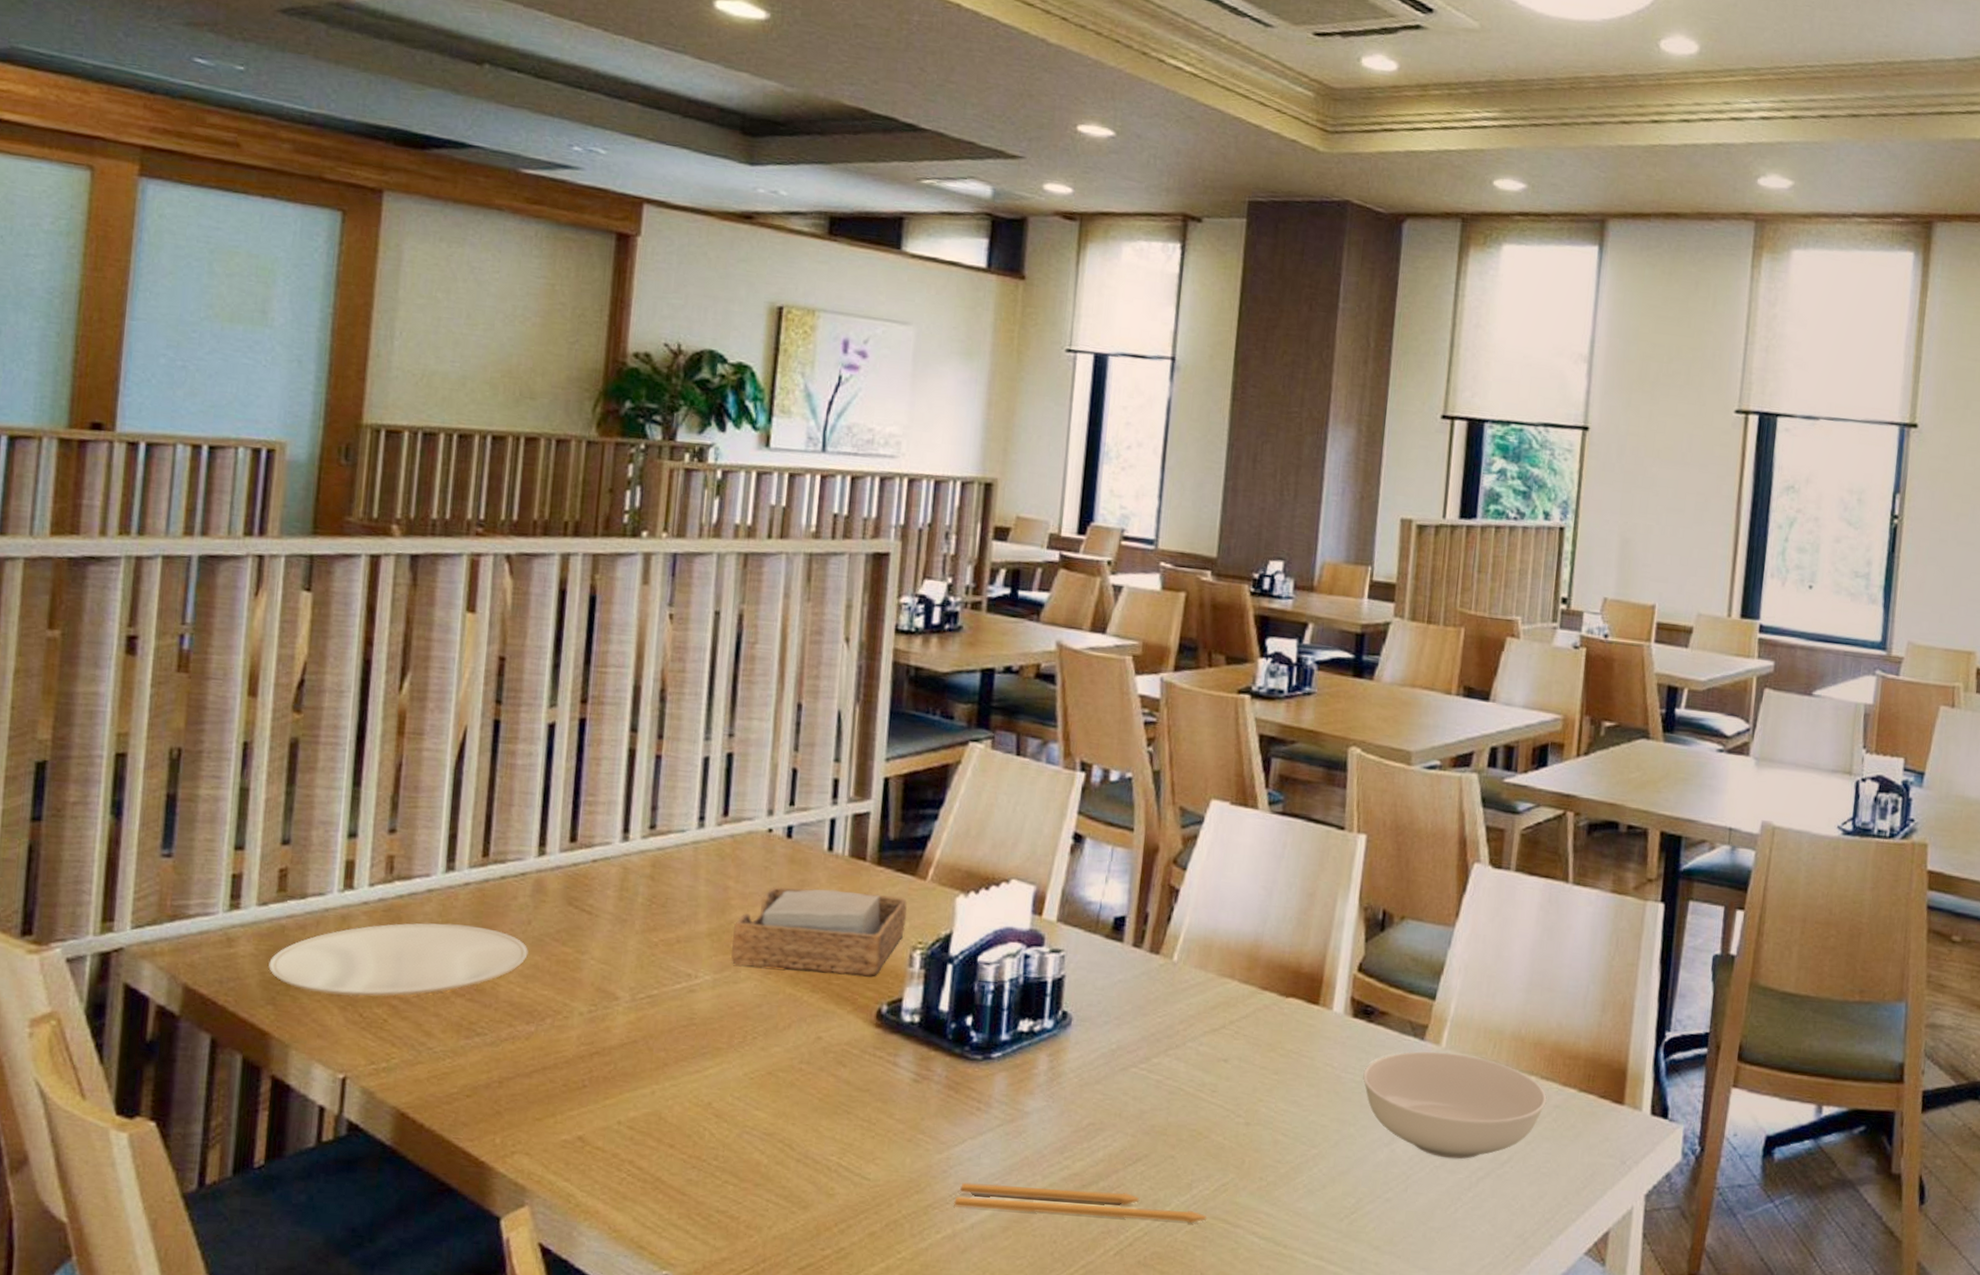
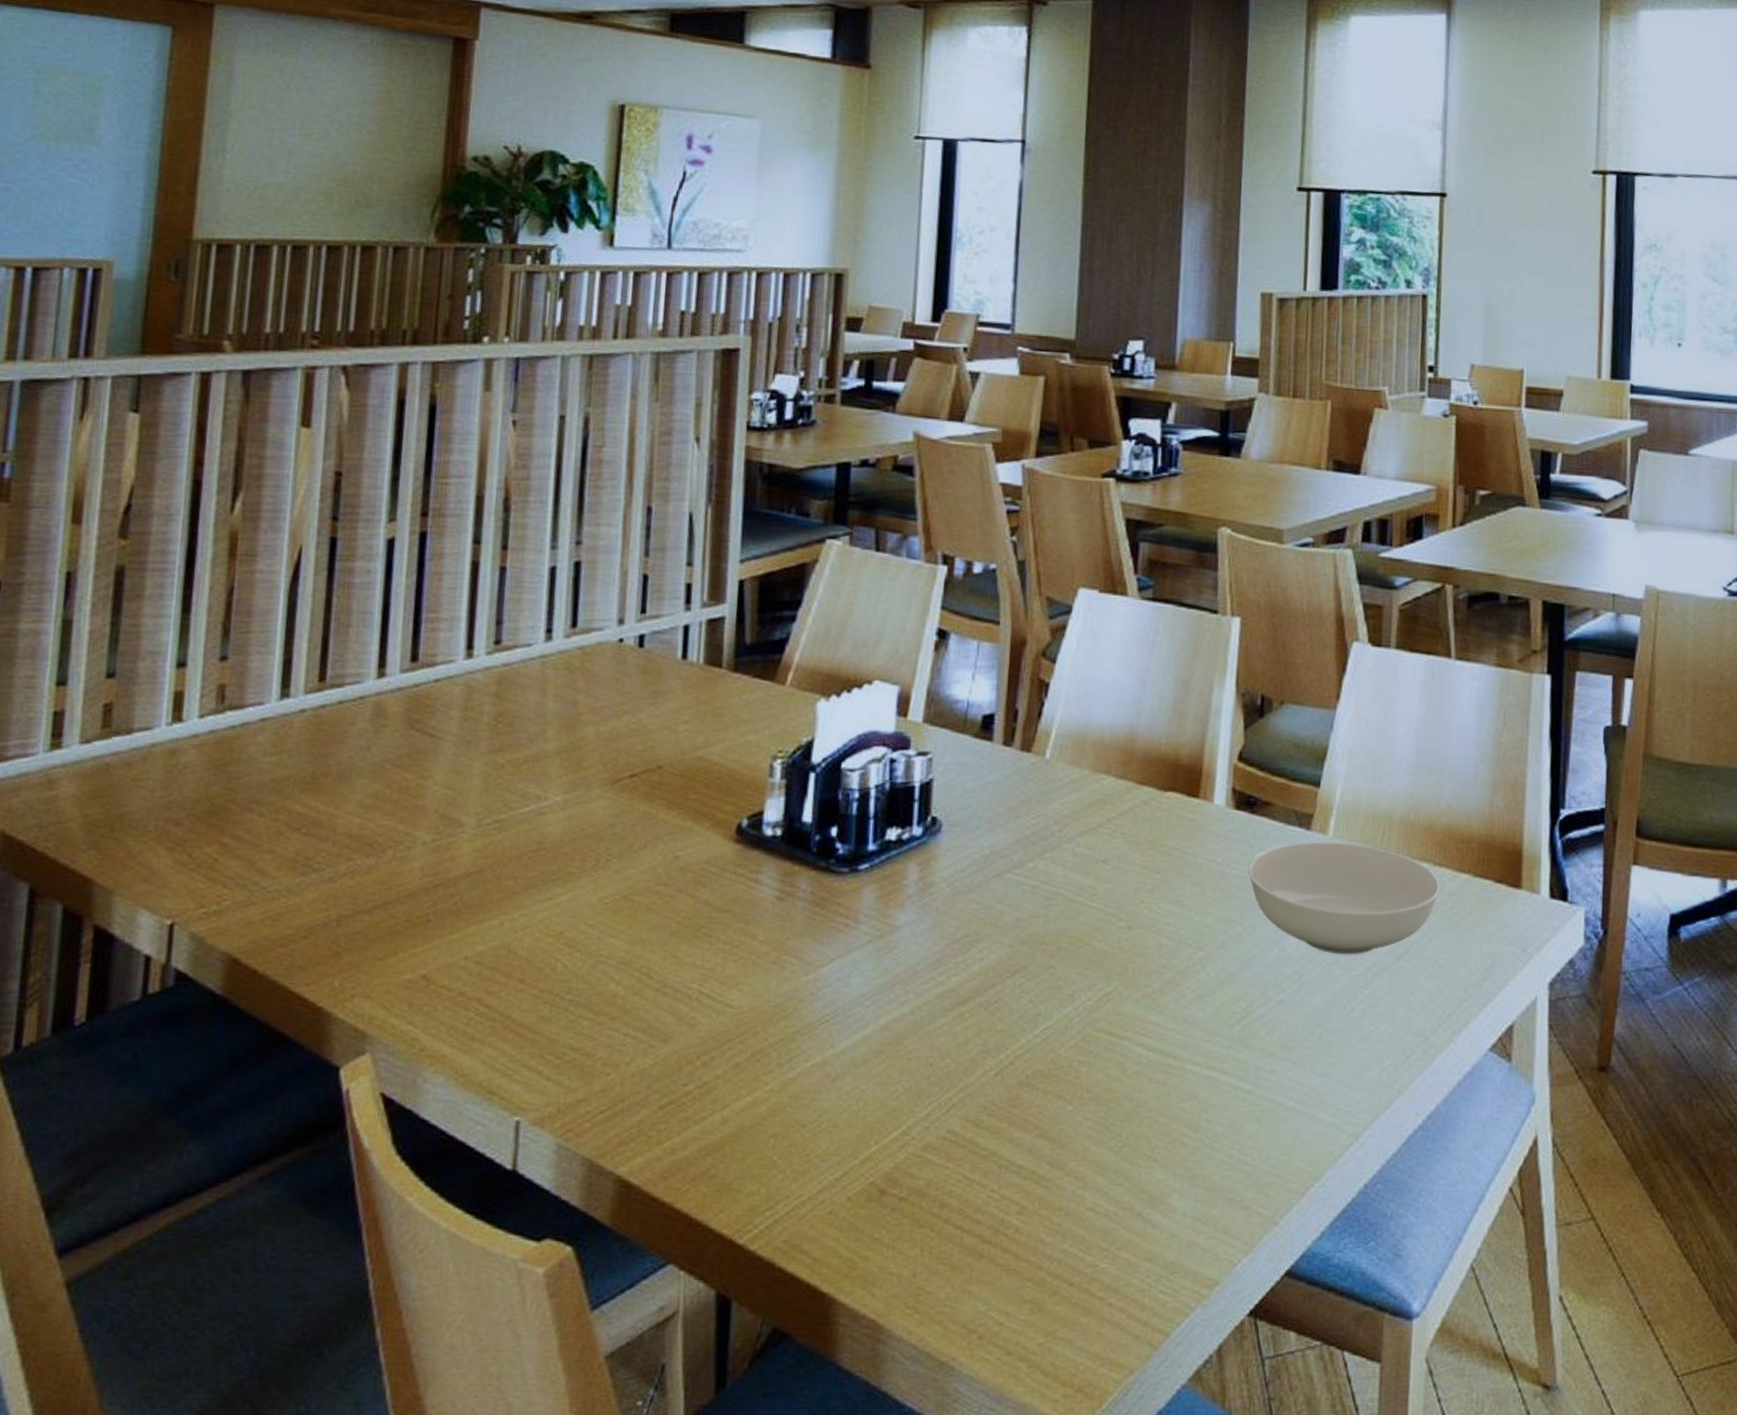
plate: present [268,923,528,997] -> none [91,754,368,837]
napkin holder: present [730,887,907,977] -> none [581,699,766,790]
chopsticks: present [953,1182,1207,1223] -> none [822,1005,1091,1037]

